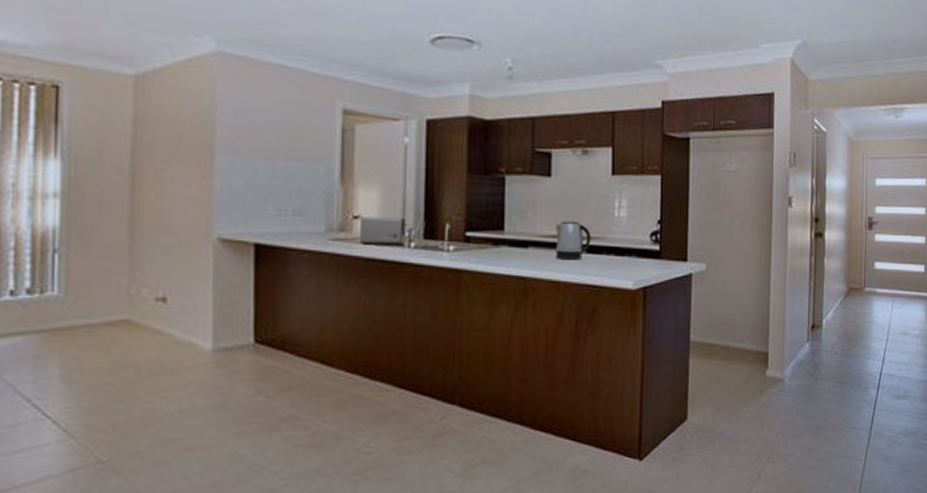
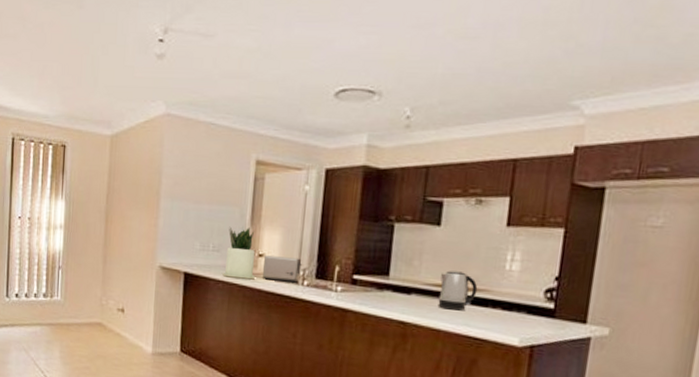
planter: none [306,185,352,246] -> present [221,226,256,280]

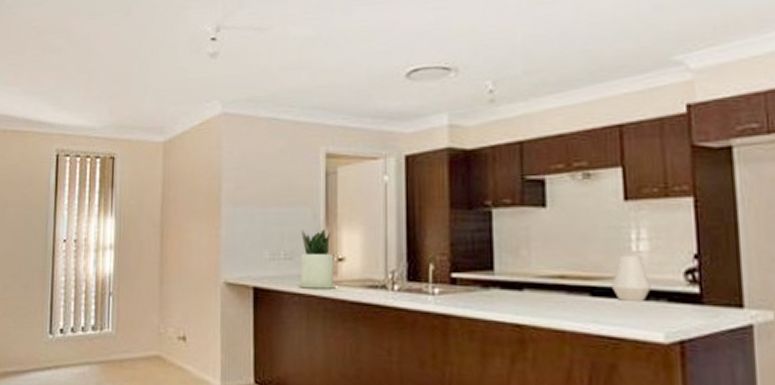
toaster: present [262,255,302,283] -> none [344,259,389,288]
kettle: present [437,270,478,311] -> none [556,258,603,305]
vase: none [484,272,516,313] -> present [612,255,651,303]

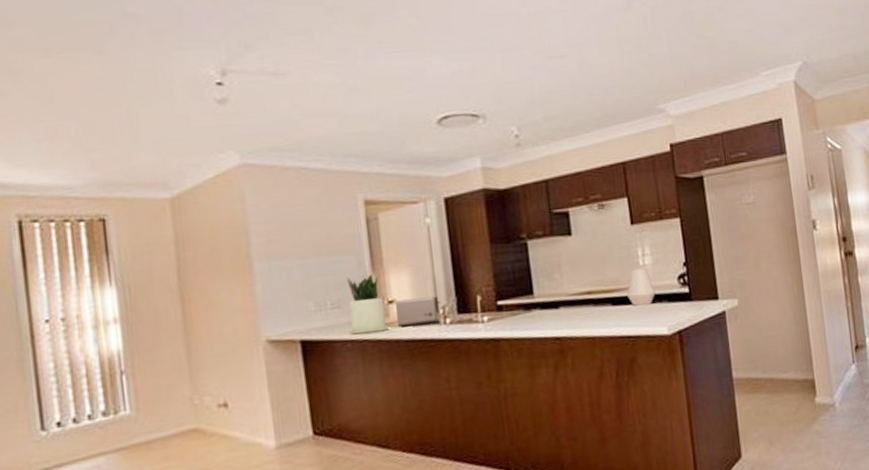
toaster: none [344,259,389,288] -> present [395,296,440,328]

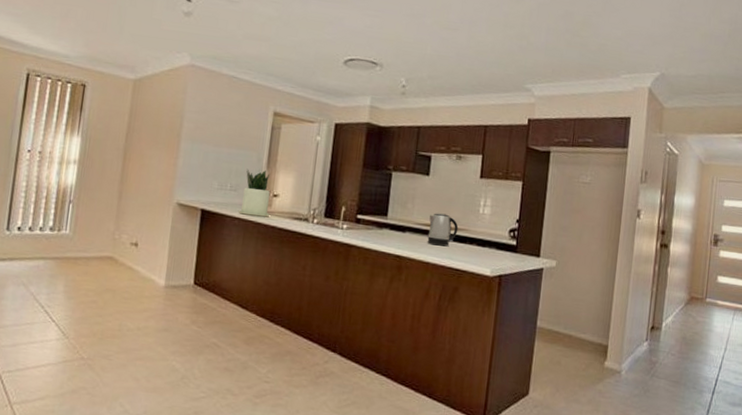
toaster: present [395,296,440,328] -> none [276,195,313,221]
kettle: none [583,275,620,315] -> present [427,213,459,247]
vase: present [627,268,656,307] -> none [463,215,488,248]

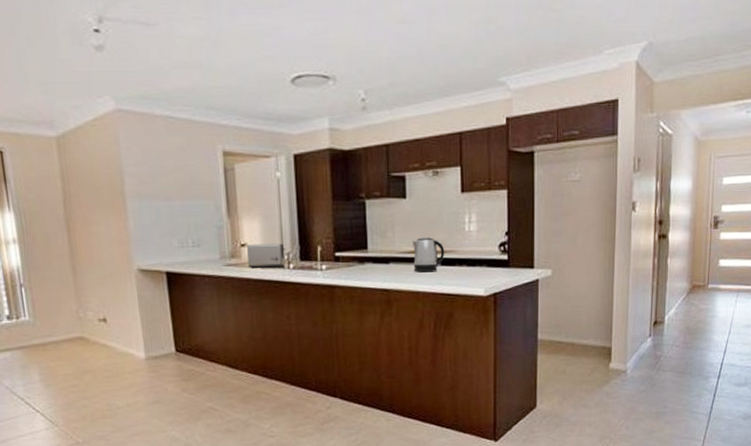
planter: present [238,168,271,217] -> none [206,219,242,271]
toaster: none [276,195,313,221] -> present [246,243,285,268]

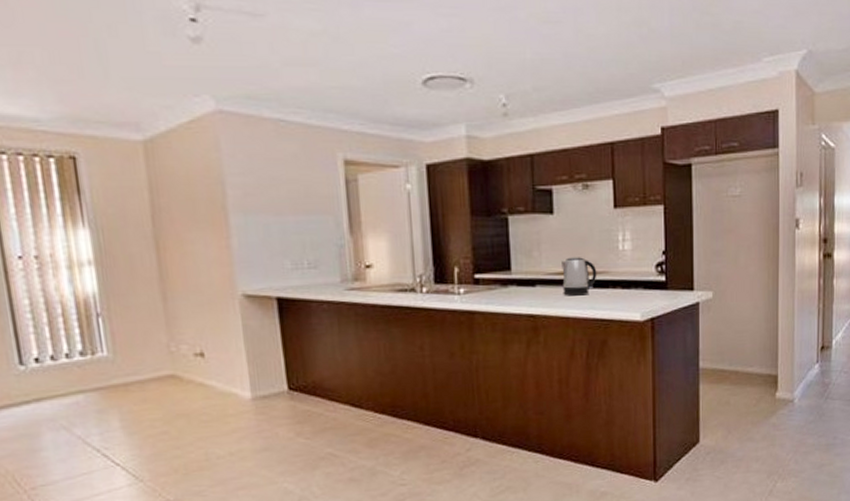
toaster: present [246,243,285,268] -> none [372,264,417,293]

